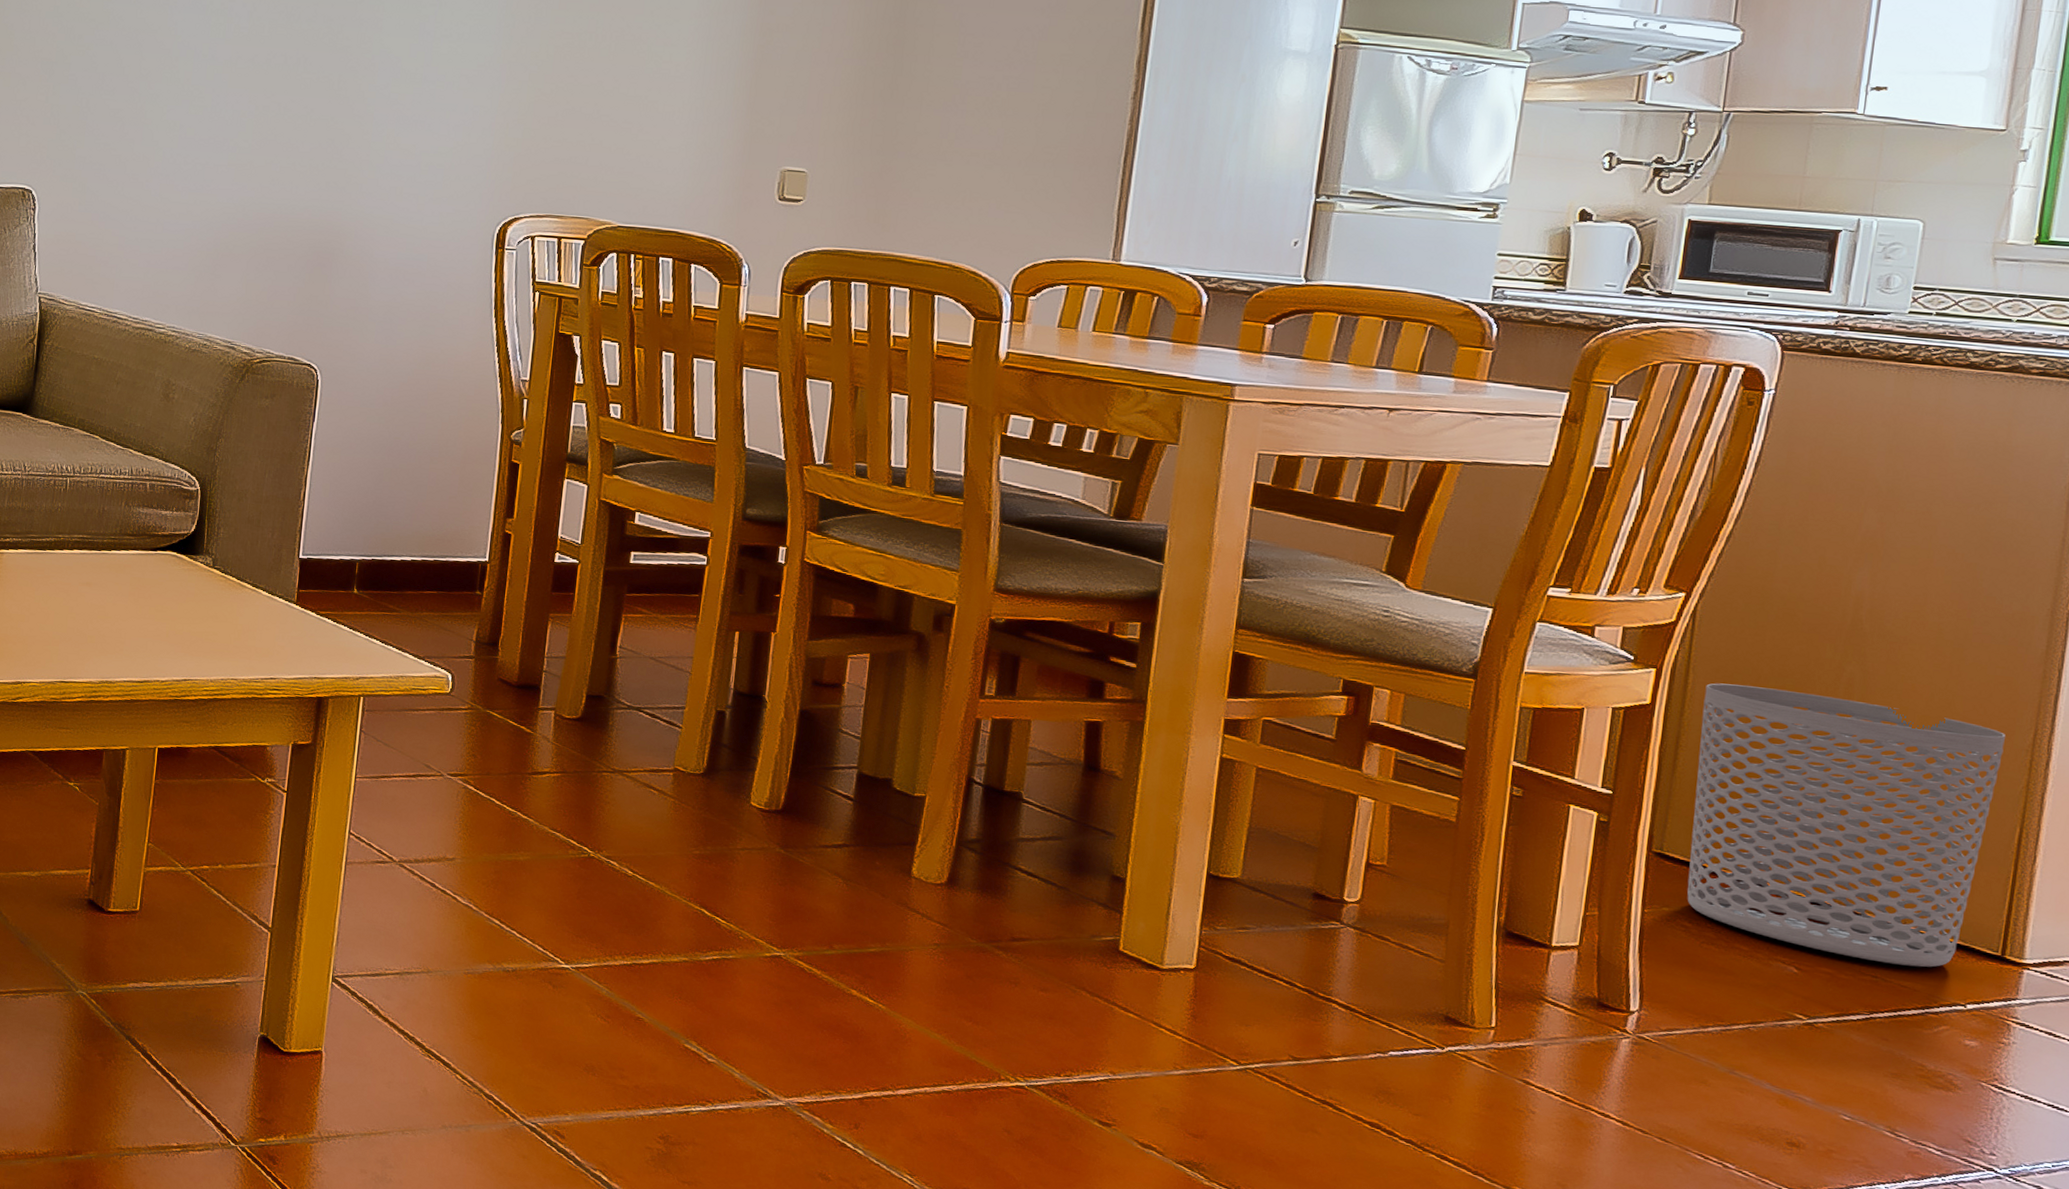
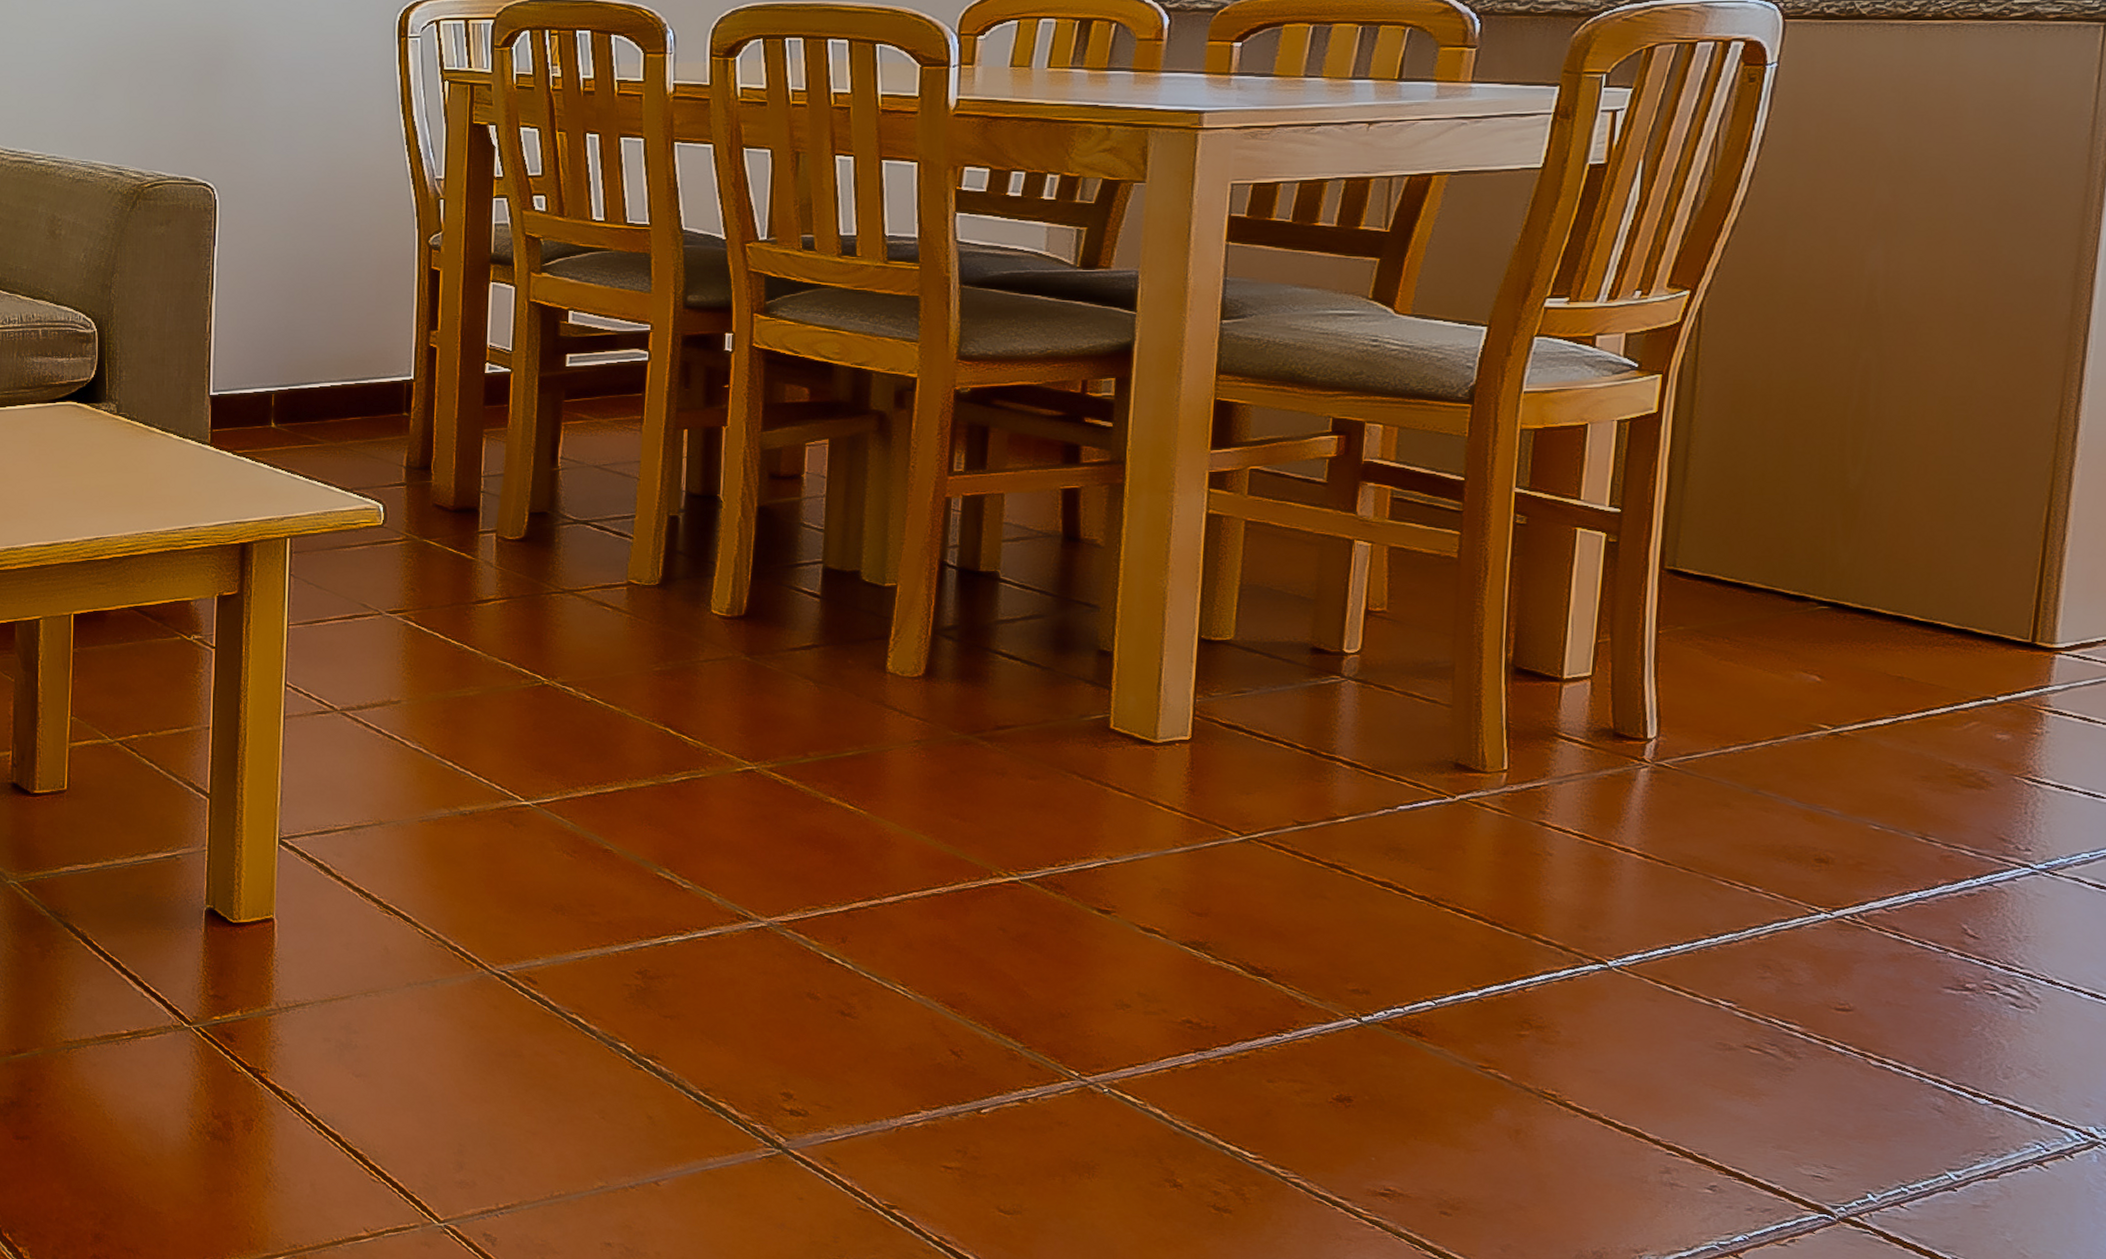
waste bin: present [1687,683,2005,967] -> none [1702,383,2030,663]

